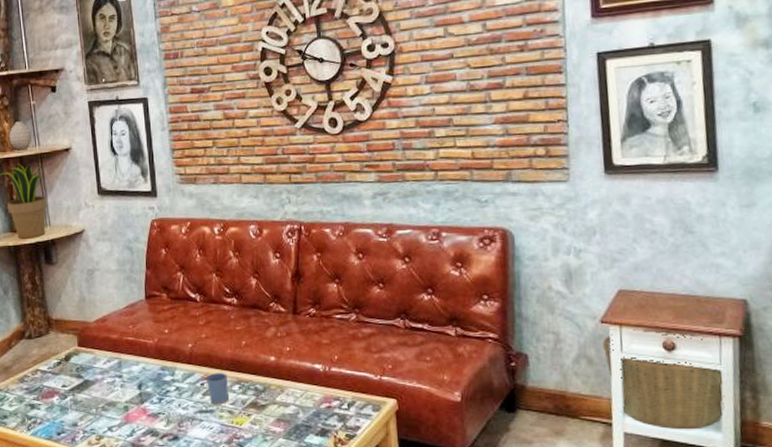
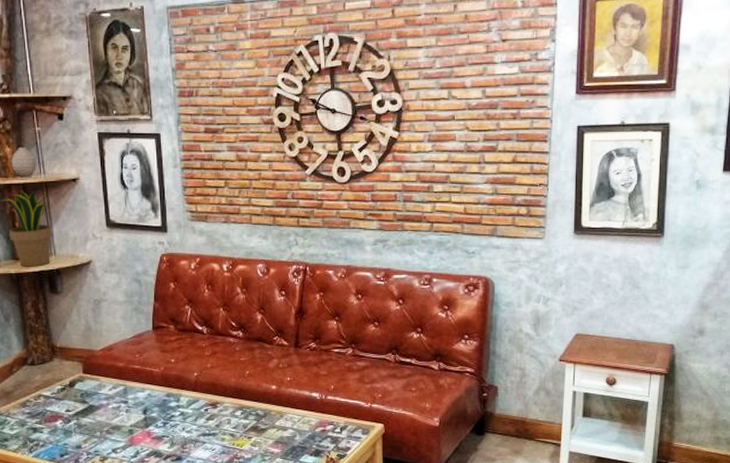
mug: present [206,373,229,405] -> none [210,400,231,429]
basket: present [602,328,725,429] -> none [558,367,649,448]

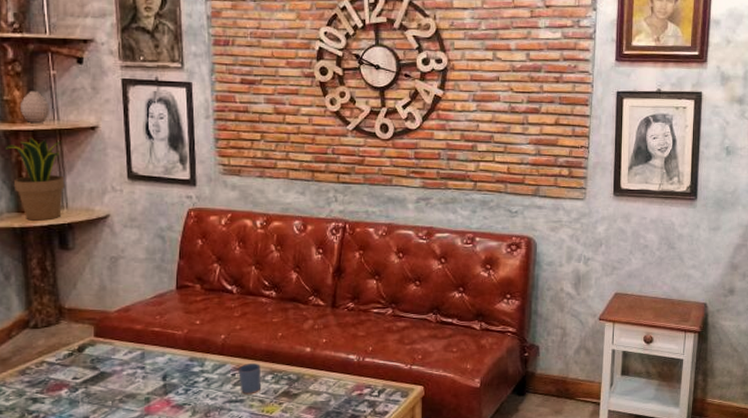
mug: none [210,400,231,429] -> present [238,363,261,395]

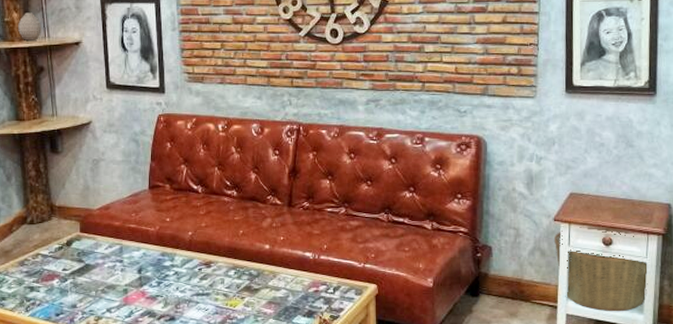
potted plant: present [4,138,65,221] -> none [6,54,54,128]
mug: present [238,363,261,395] -> none [204,259,224,289]
basket: none [598,325,684,406] -> present [553,227,648,311]

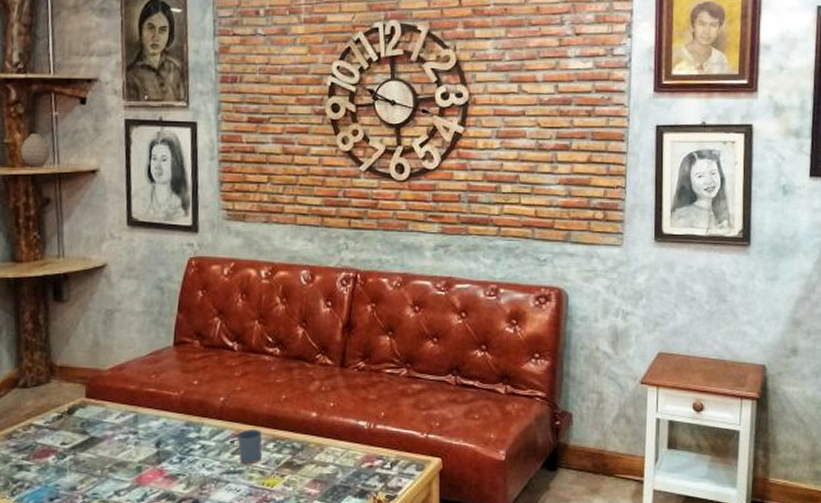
mug: none [204,259,224,289] -> present [237,430,262,465]
basket: present [553,227,648,311] -> none [640,390,741,486]

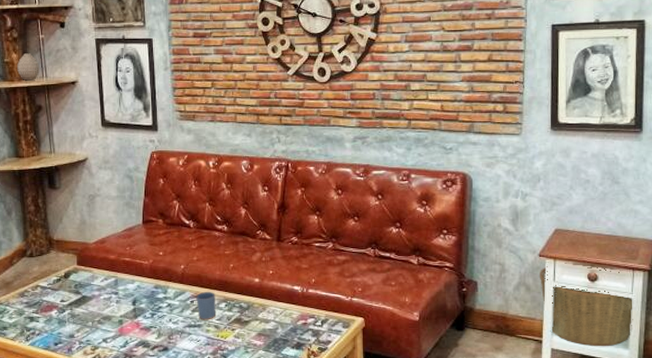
basket: none [640,390,741,486] -> present [539,263,633,346]

